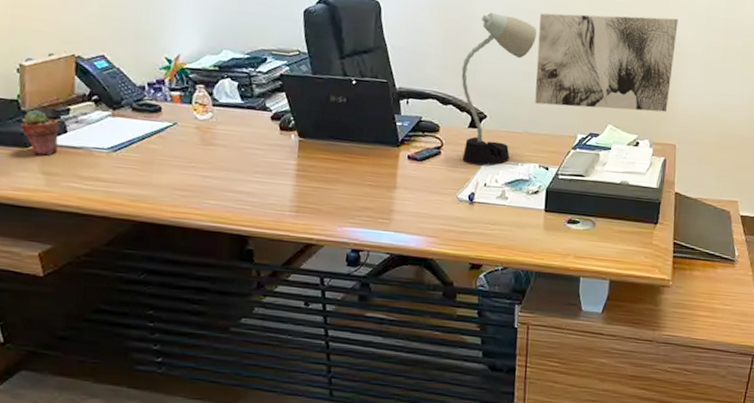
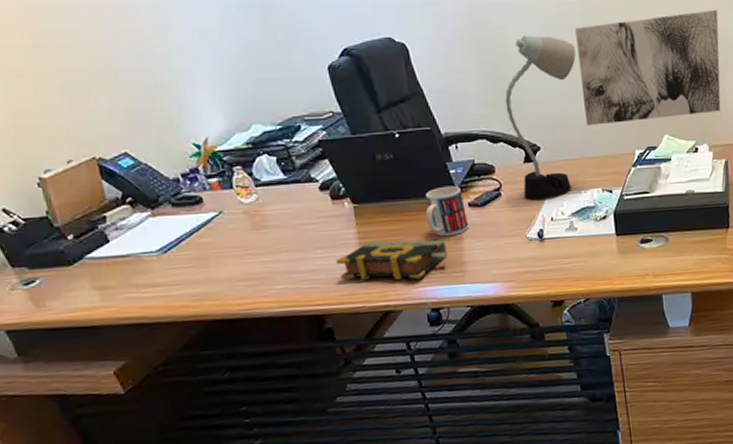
potted succulent: present [20,109,60,156] -> none [57,223,106,271]
book: none [270,174,379,219] -> present [335,240,448,280]
mug: none [364,136,405,183] -> present [425,185,469,236]

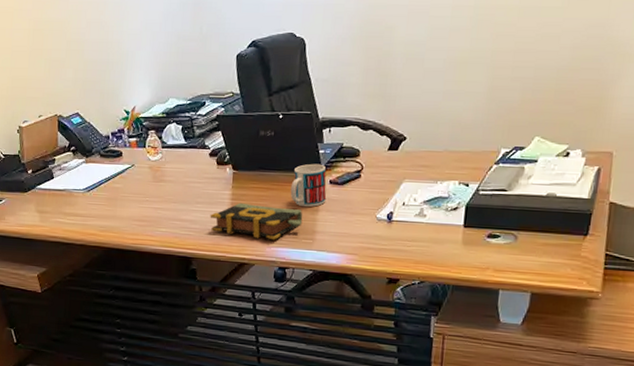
desk lamp: present [505,35,576,200] -> none [381,35,461,185]
wall art: present [575,9,721,126] -> none [456,16,623,122]

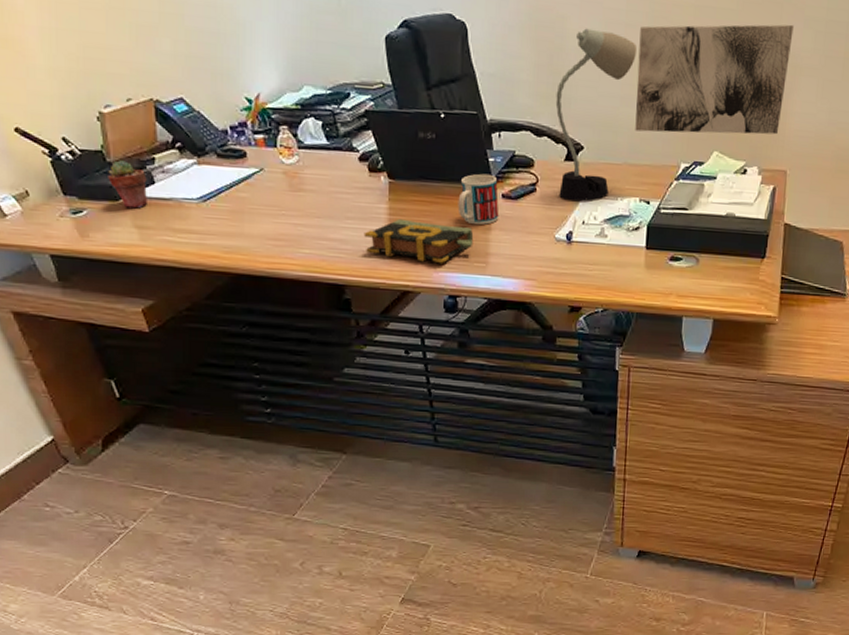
potted succulent: none [21,161,48,198] -> present [108,160,149,209]
desk lamp: none [381,35,461,185] -> present [555,28,638,201]
wall art: none [456,16,623,122] -> present [635,24,794,135]

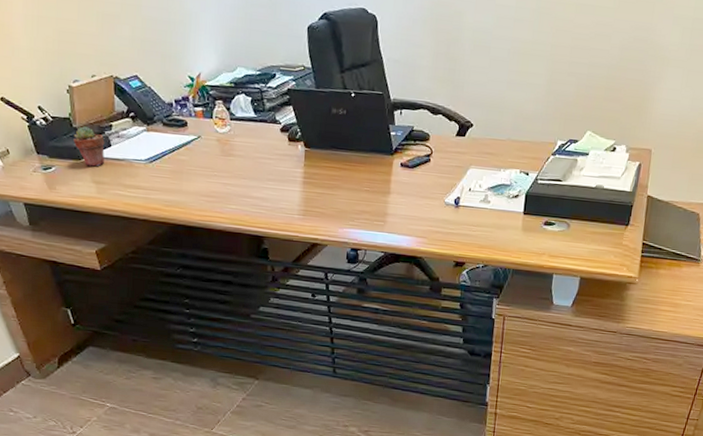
book: present [363,218,474,264] -> none [281,181,375,222]
mug: present [457,173,499,225] -> none [362,145,398,189]
desk lamp: present [555,28,638,201] -> none [450,22,524,171]
wall art: present [635,24,794,135] -> none [519,20,664,118]

